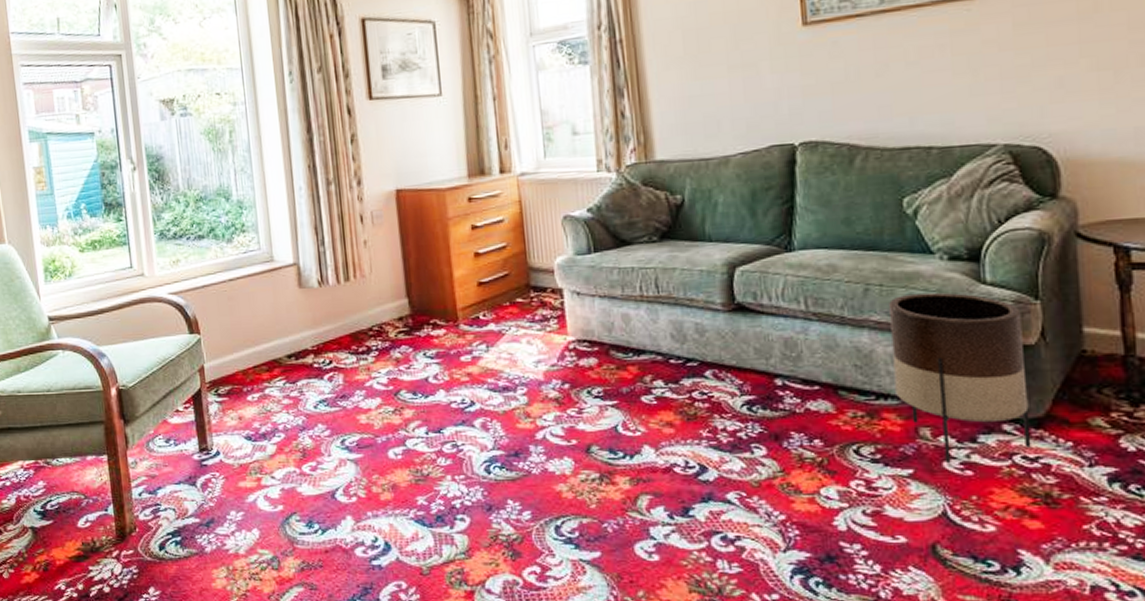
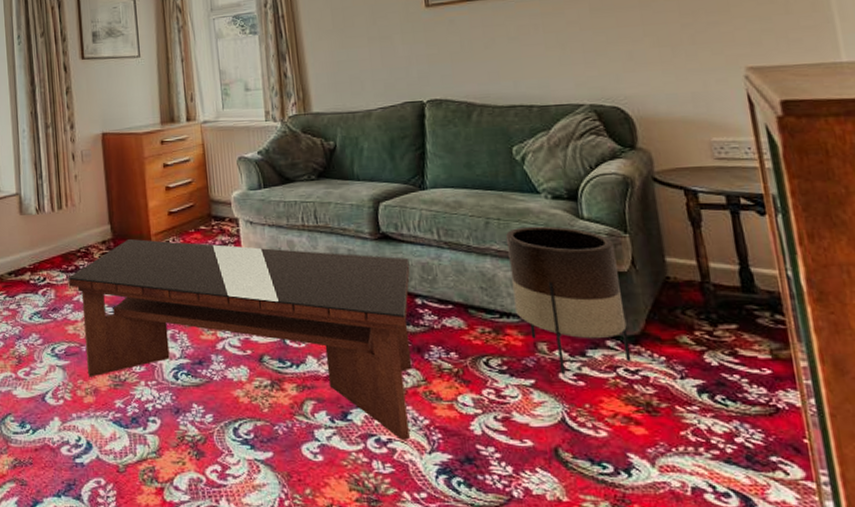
coffee table: none [358,314,770,537] -> present [68,239,413,440]

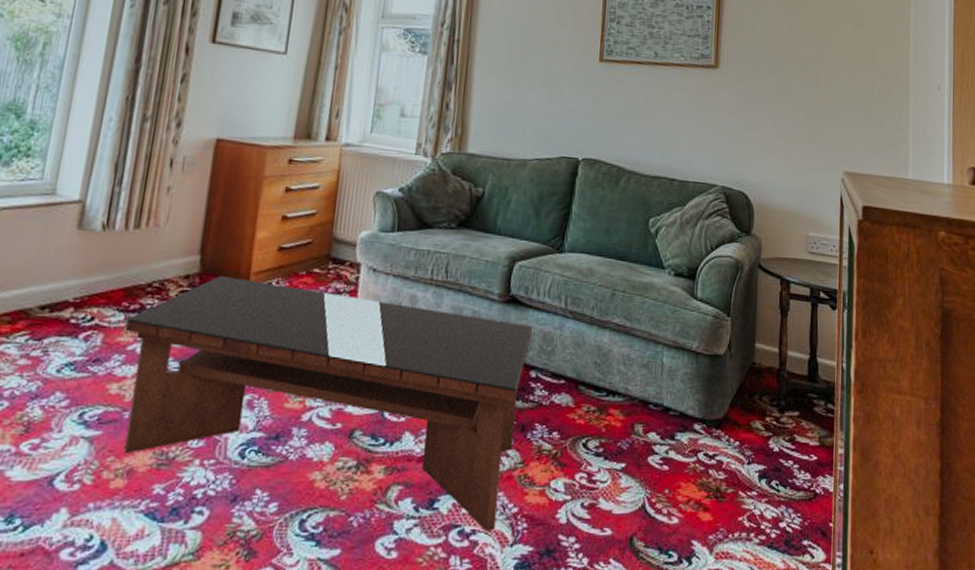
planter: present [506,226,632,375] -> none [622,301,717,459]

